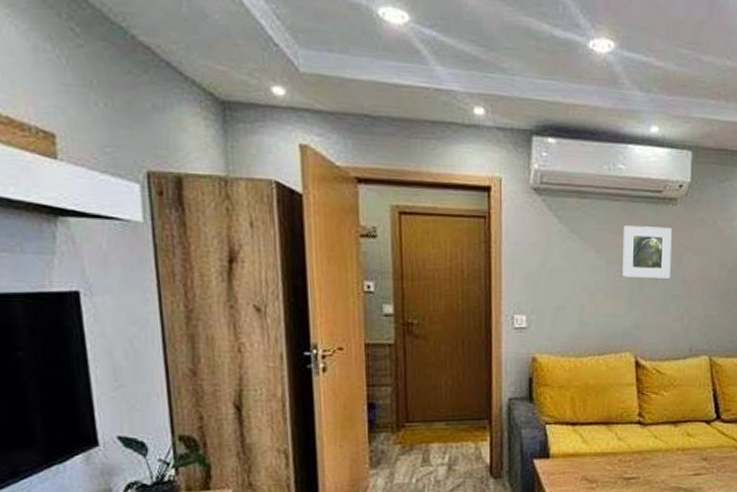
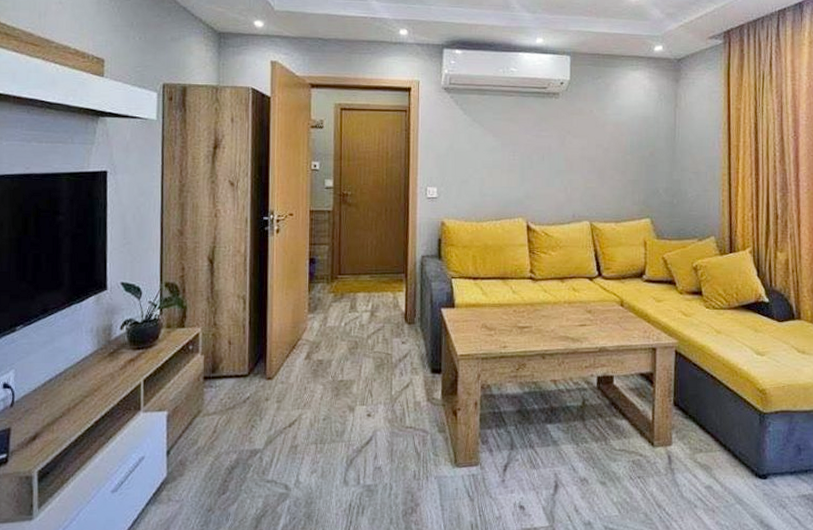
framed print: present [622,226,672,278] -> none [515,115,555,157]

